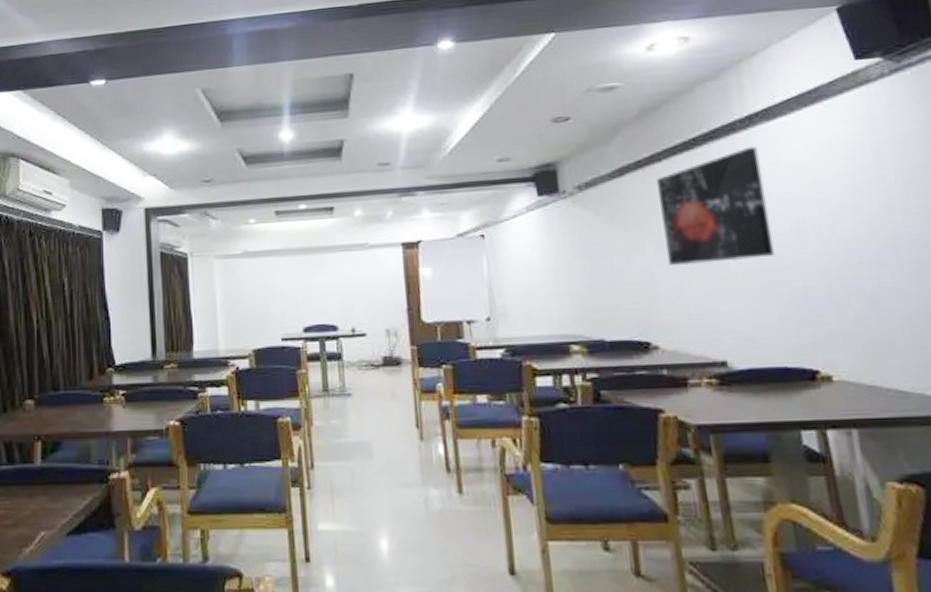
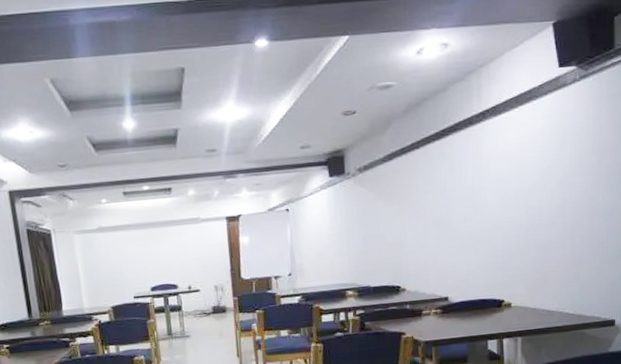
wall art: present [657,146,775,266] -> none [415,136,487,229]

